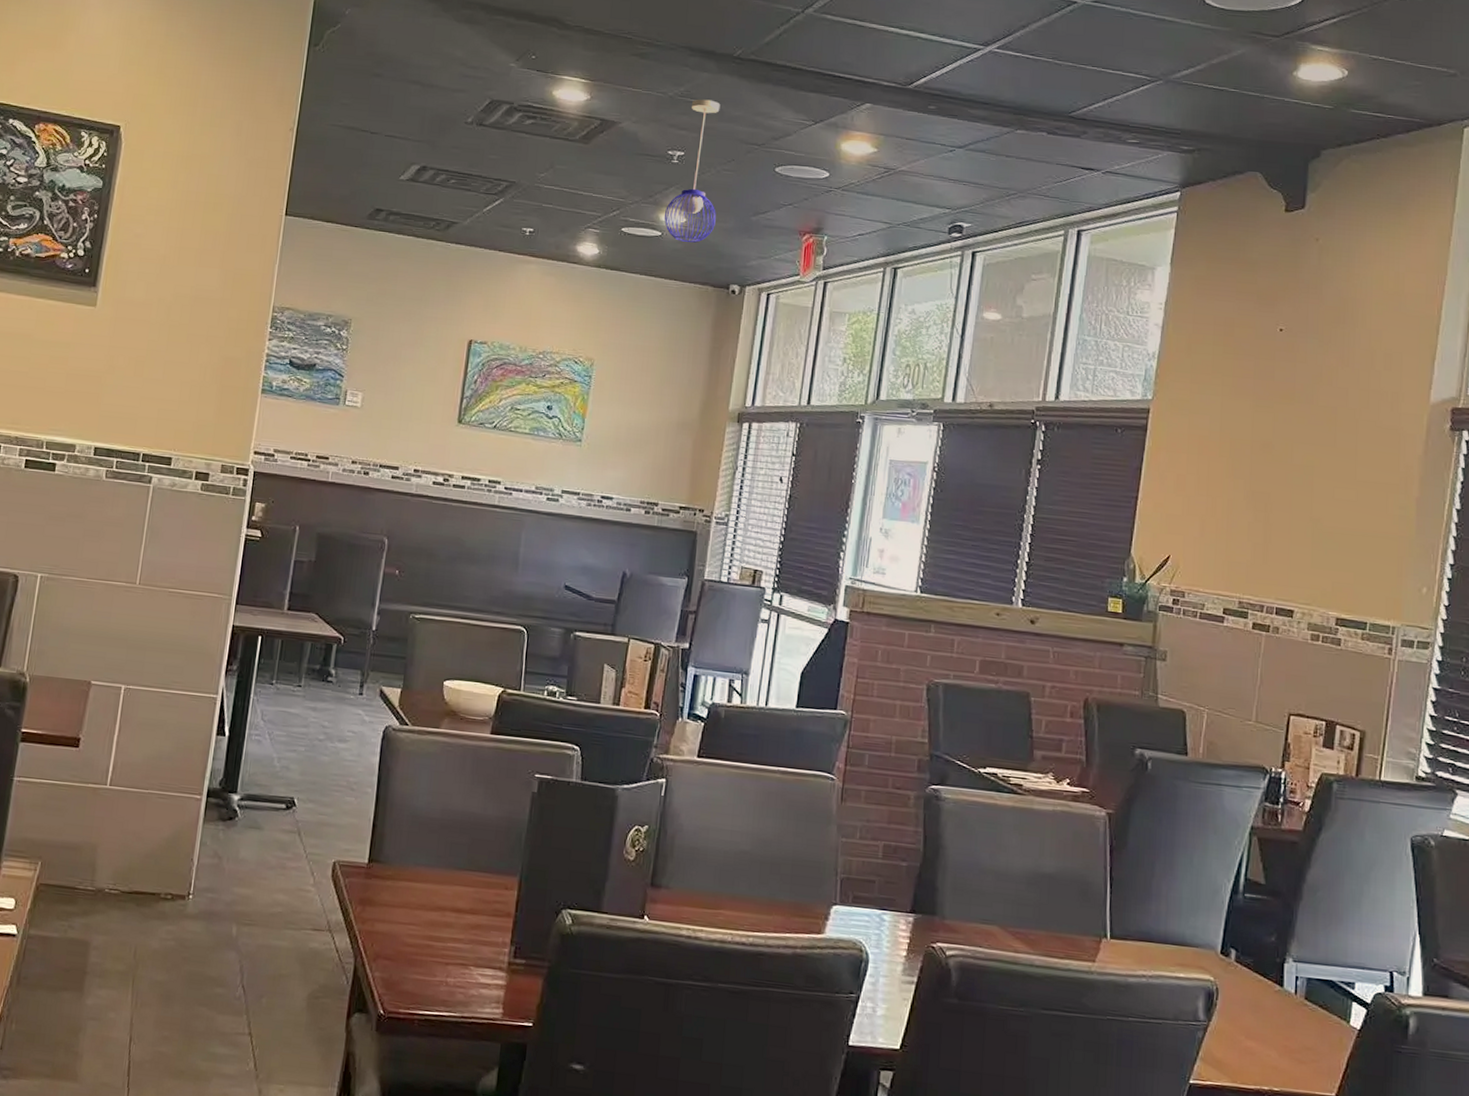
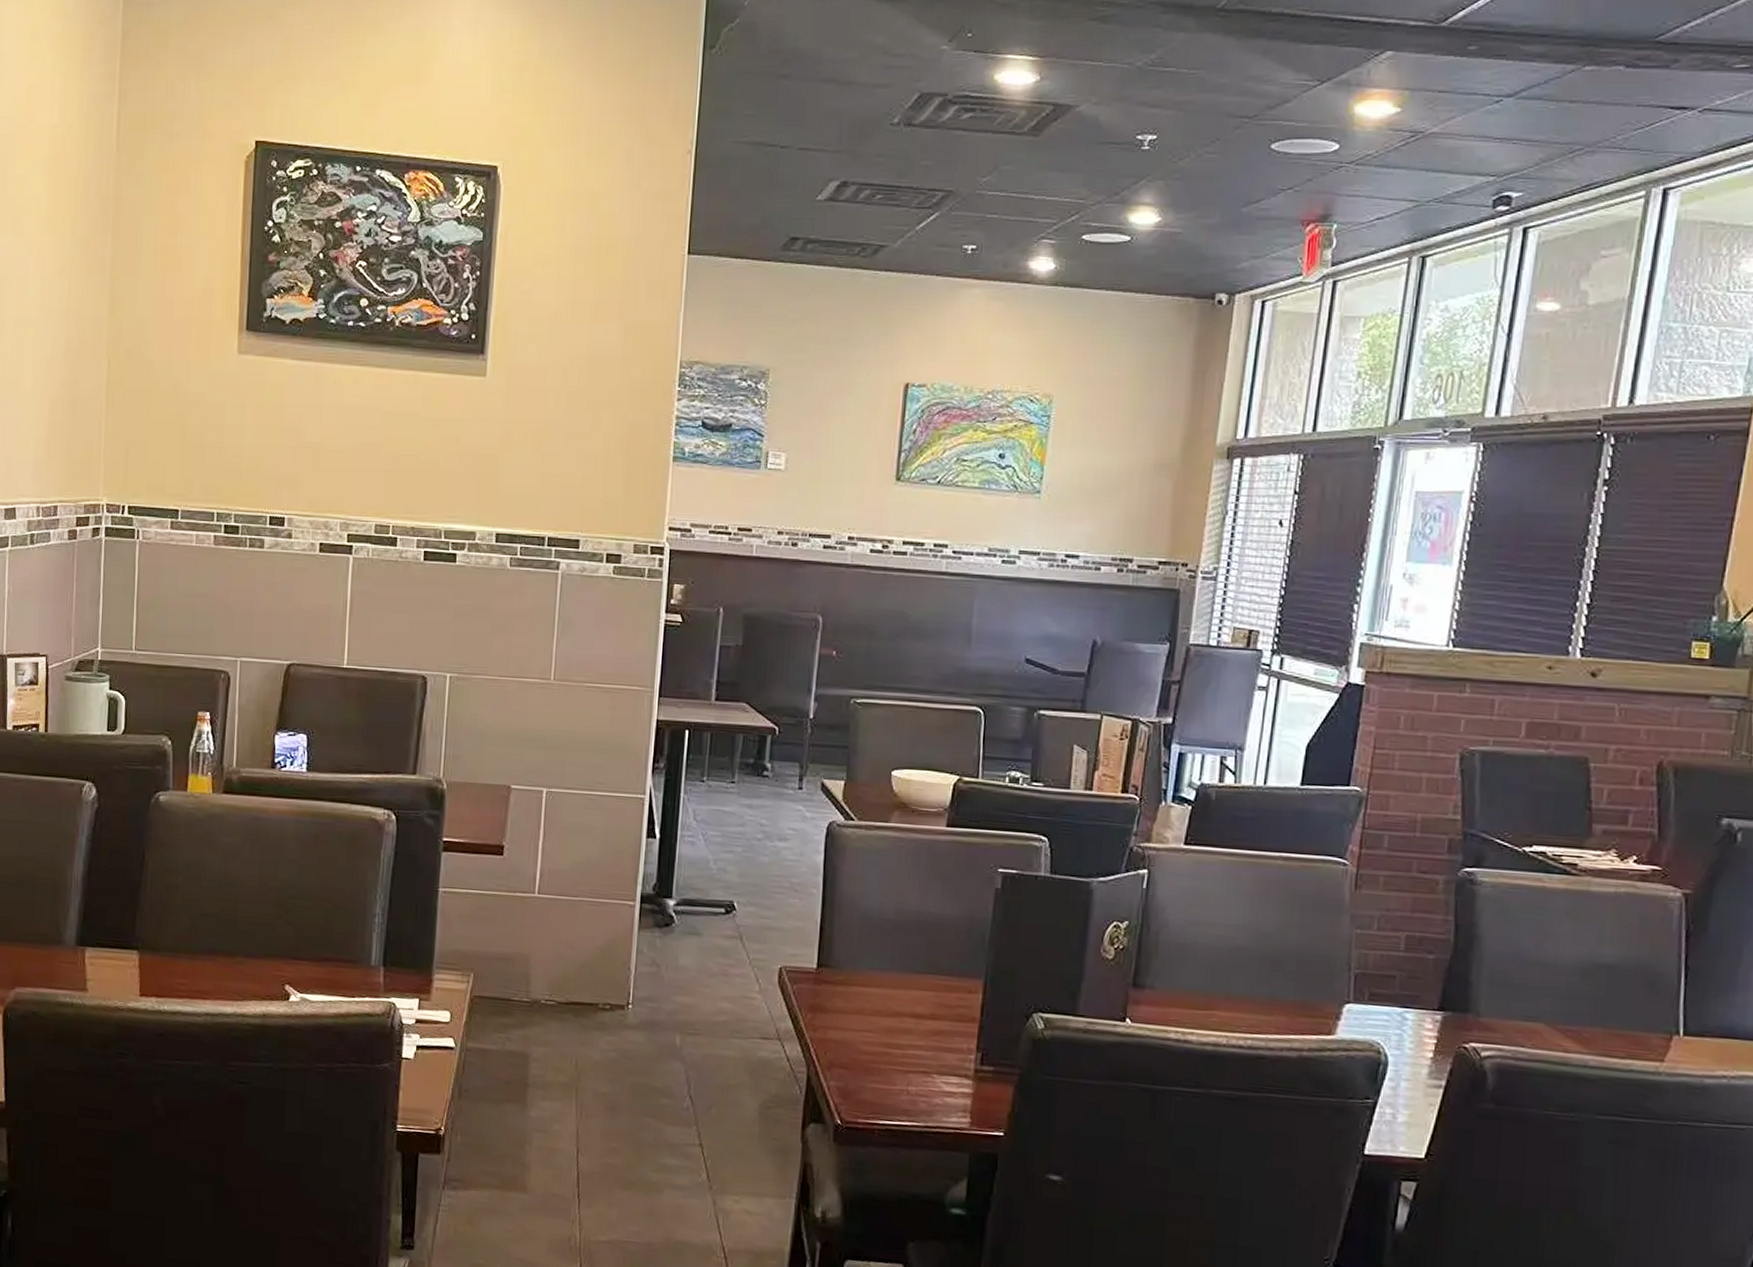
pendant light: present [664,99,720,243] -> none [1134,66,1201,246]

